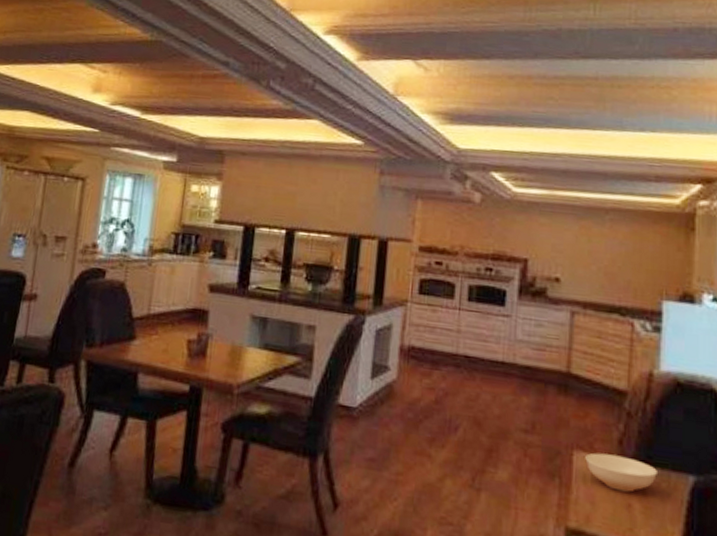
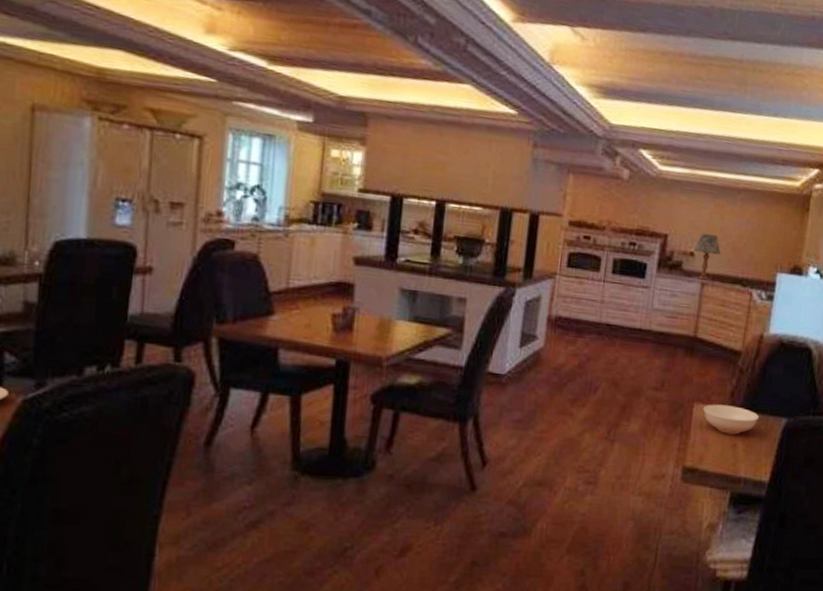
table lamp: none [559,257,591,309] -> present [693,233,721,280]

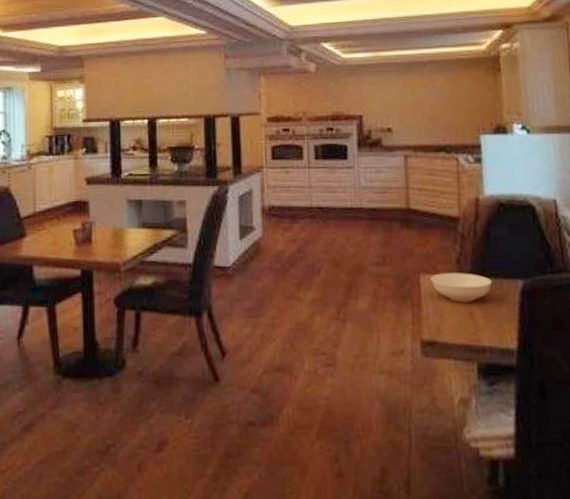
table lamp: present [693,233,721,280] -> none [390,109,418,153]

